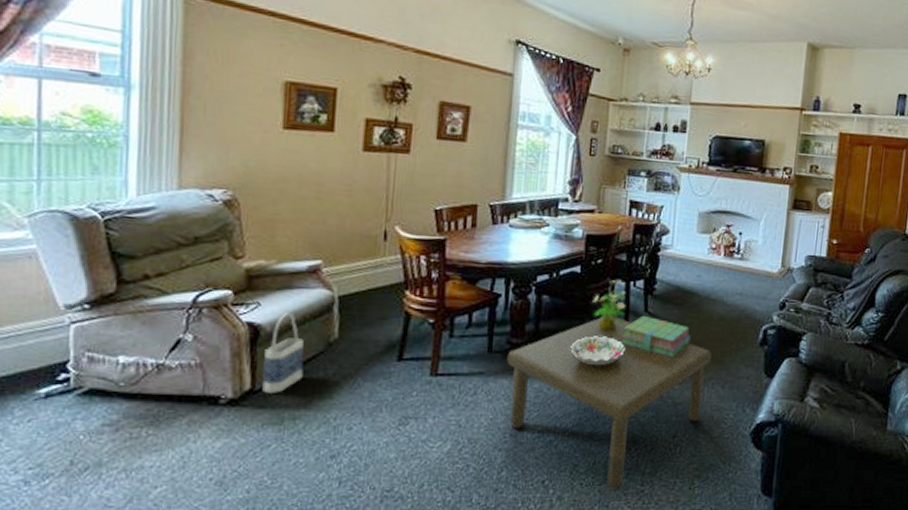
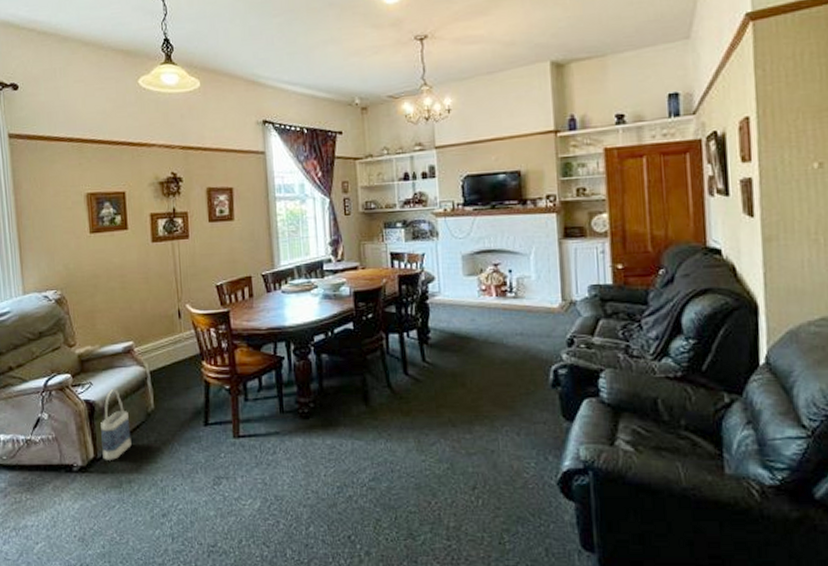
coffee table: present [507,316,712,490] -> none [298,369,500,545]
decorative bowl: present [570,336,626,366] -> none [355,389,410,420]
potted plant: present [593,279,626,331] -> none [369,331,404,384]
stack of books: present [620,315,691,358] -> none [402,365,475,407]

